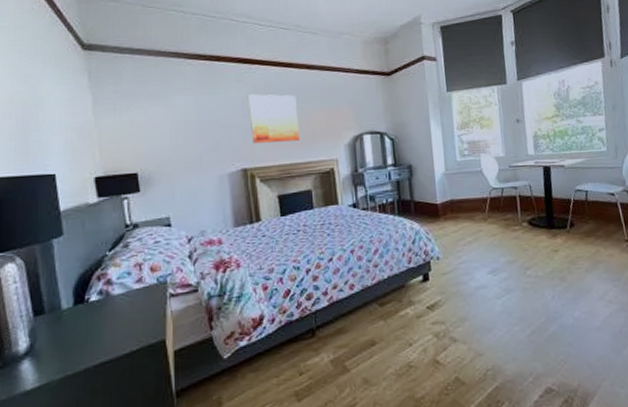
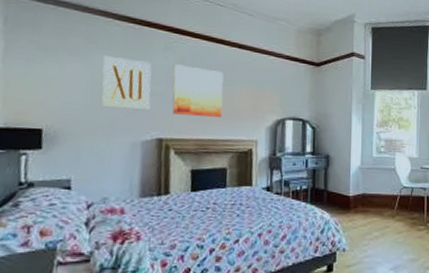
wall art: none [181,95,231,144] -> present [101,55,152,109]

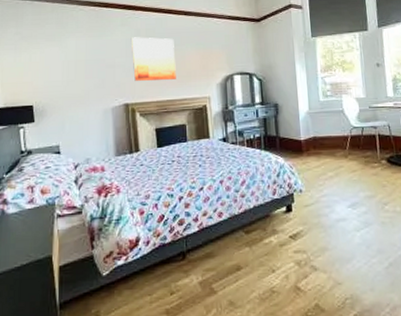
wall art: present [101,55,152,109] -> none [73,37,115,81]

